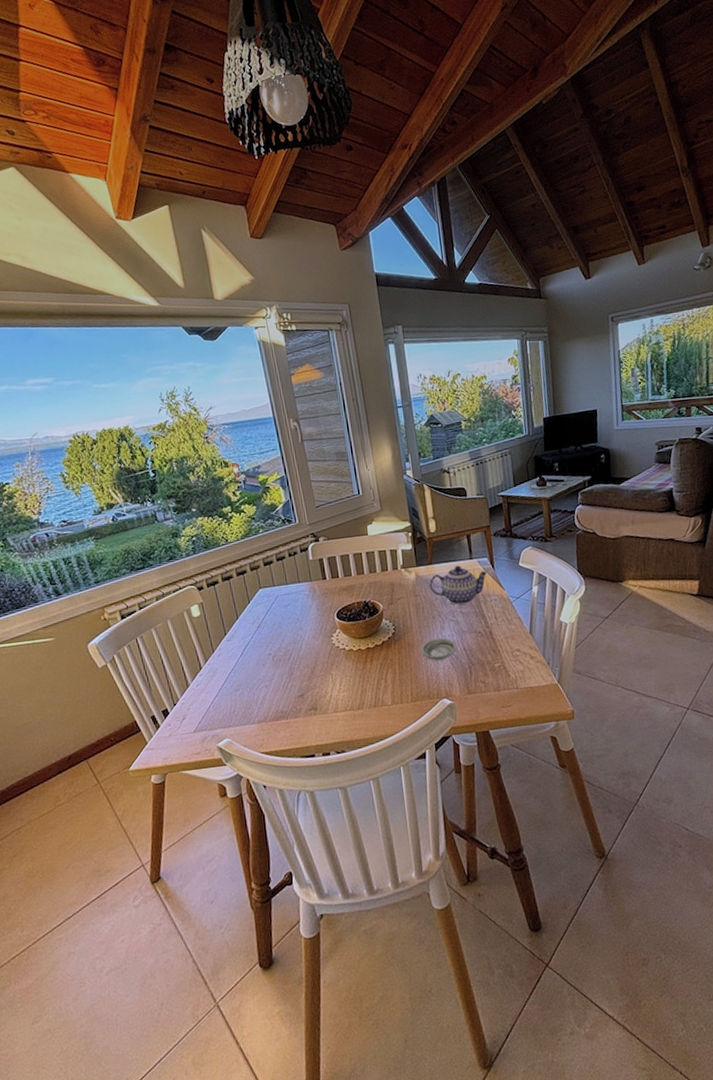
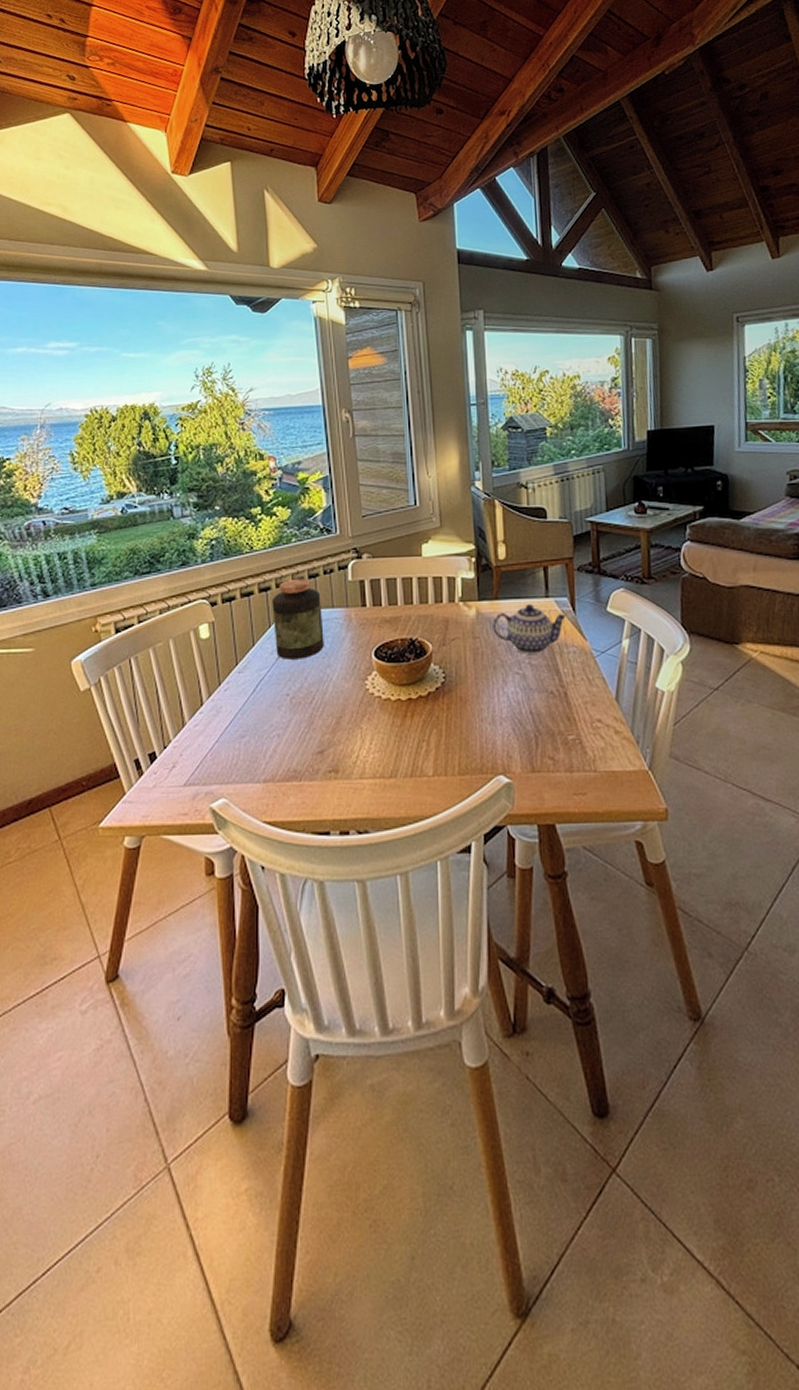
jar: none [249,561,295,627] -> present [272,578,324,660]
saucer: present [420,637,457,660] -> none [475,694,521,723]

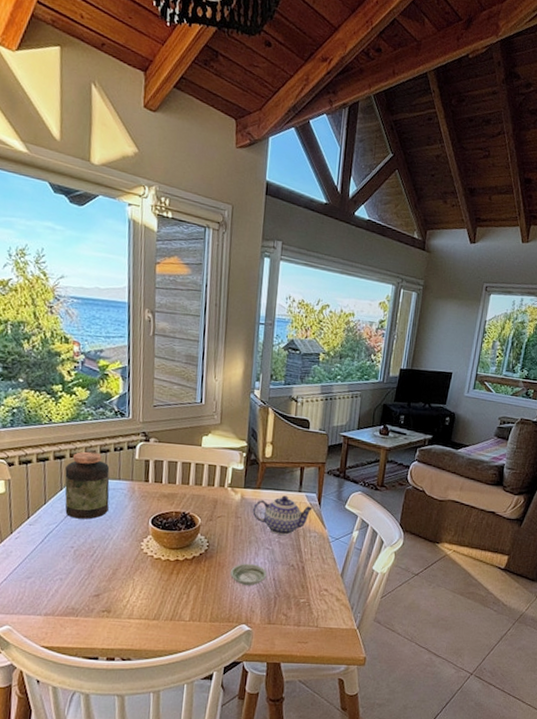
saucer: none [475,694,521,723] -> present [229,563,267,586]

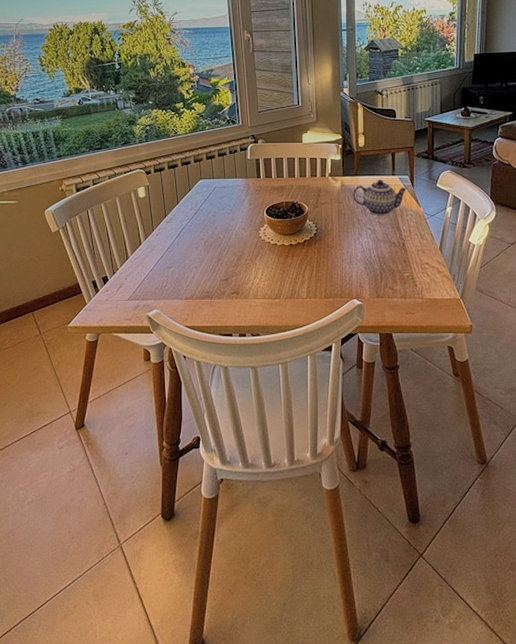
jar: present [64,451,110,519] -> none [191,156,229,214]
saucer: present [229,563,267,586] -> none [338,243,371,263]

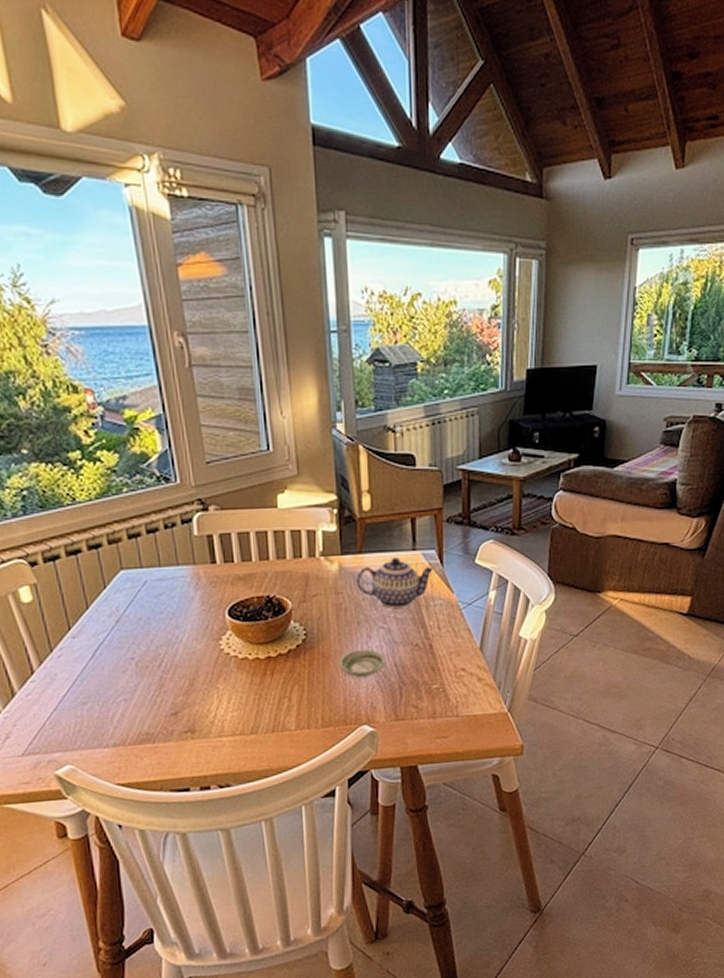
saucer: none [338,243,371,263] -> present [338,649,385,677]

